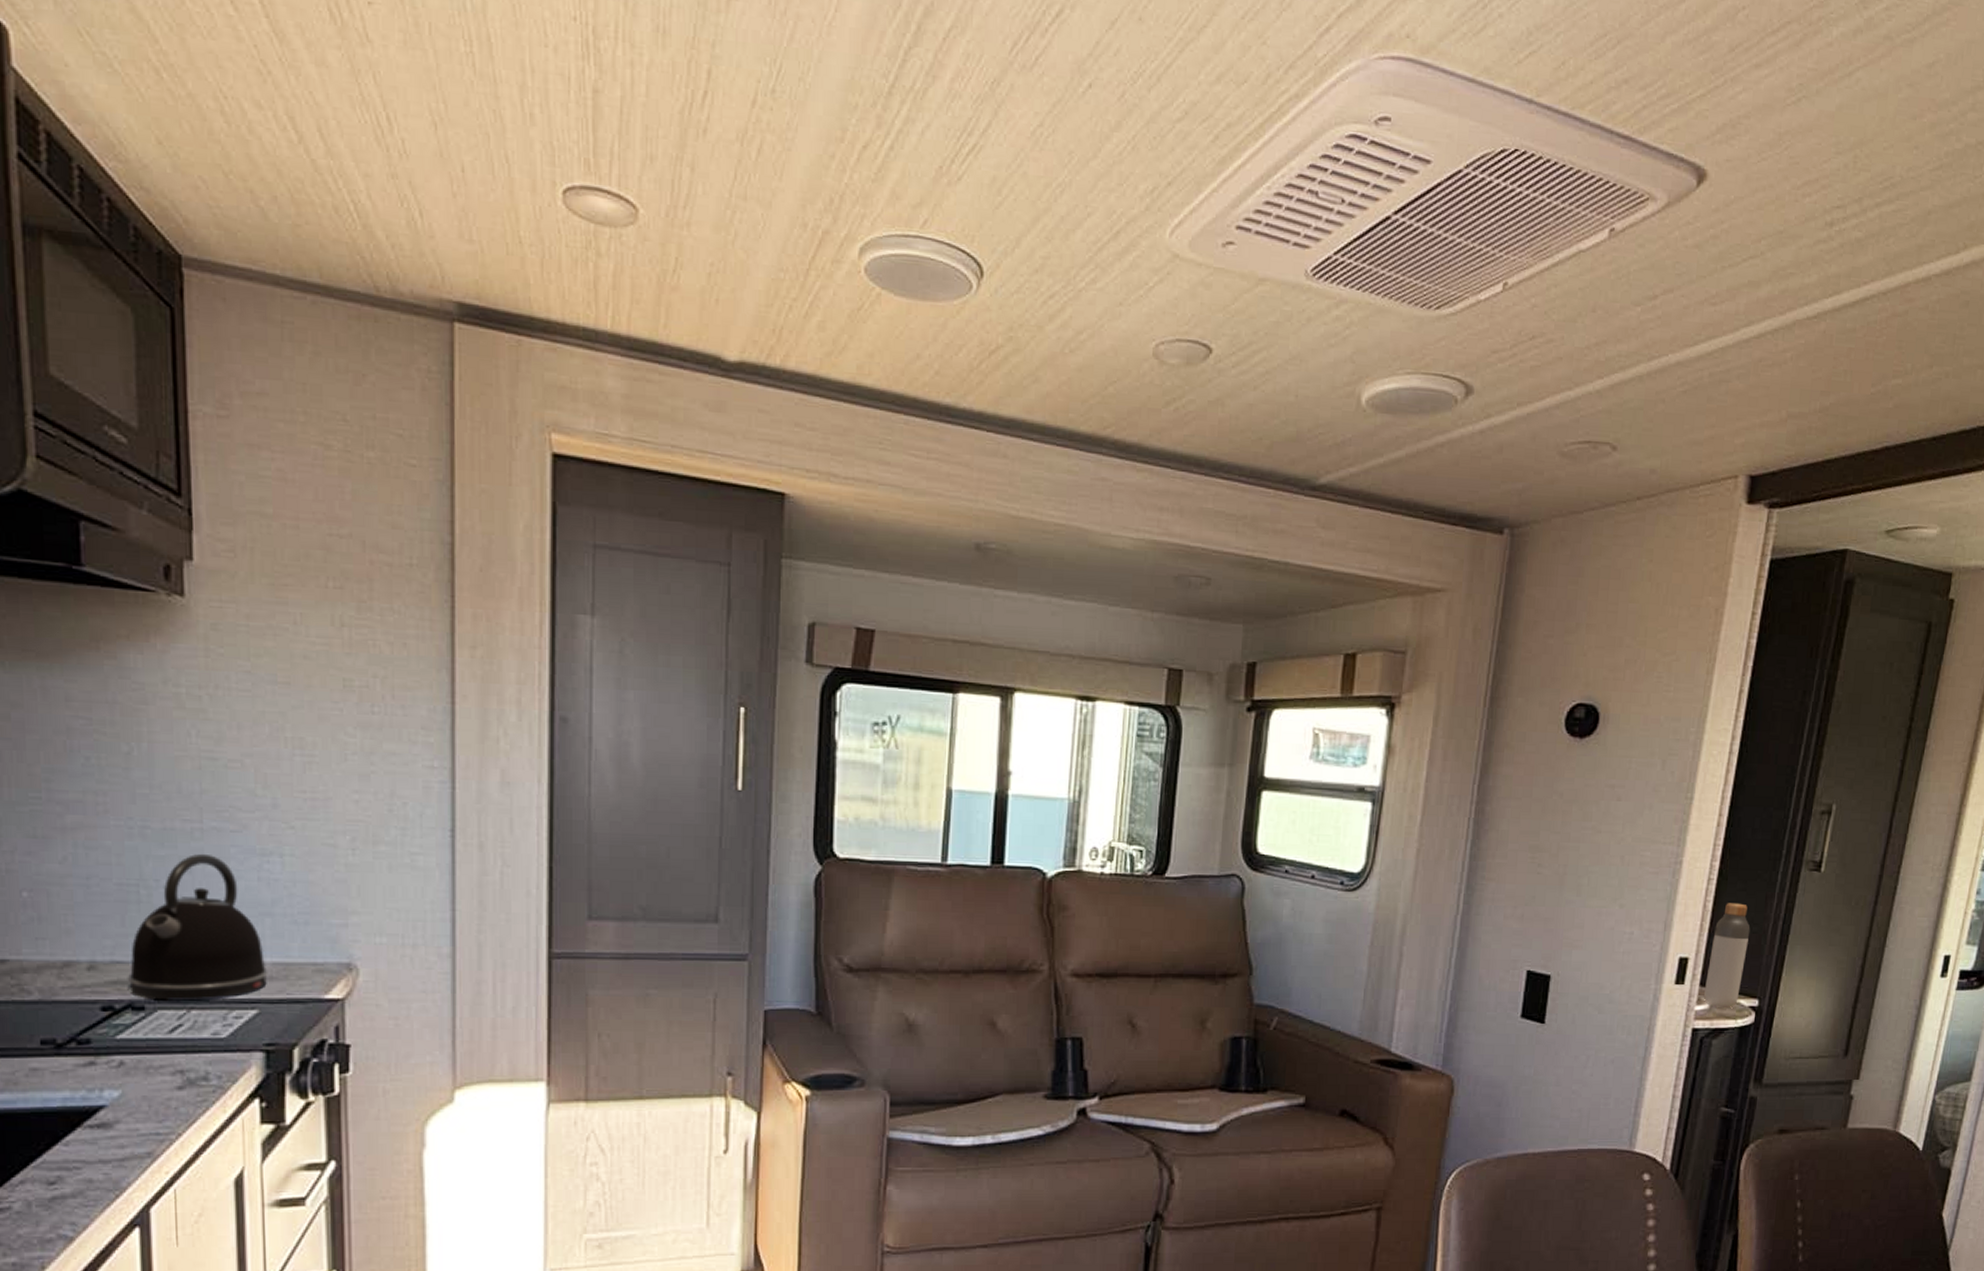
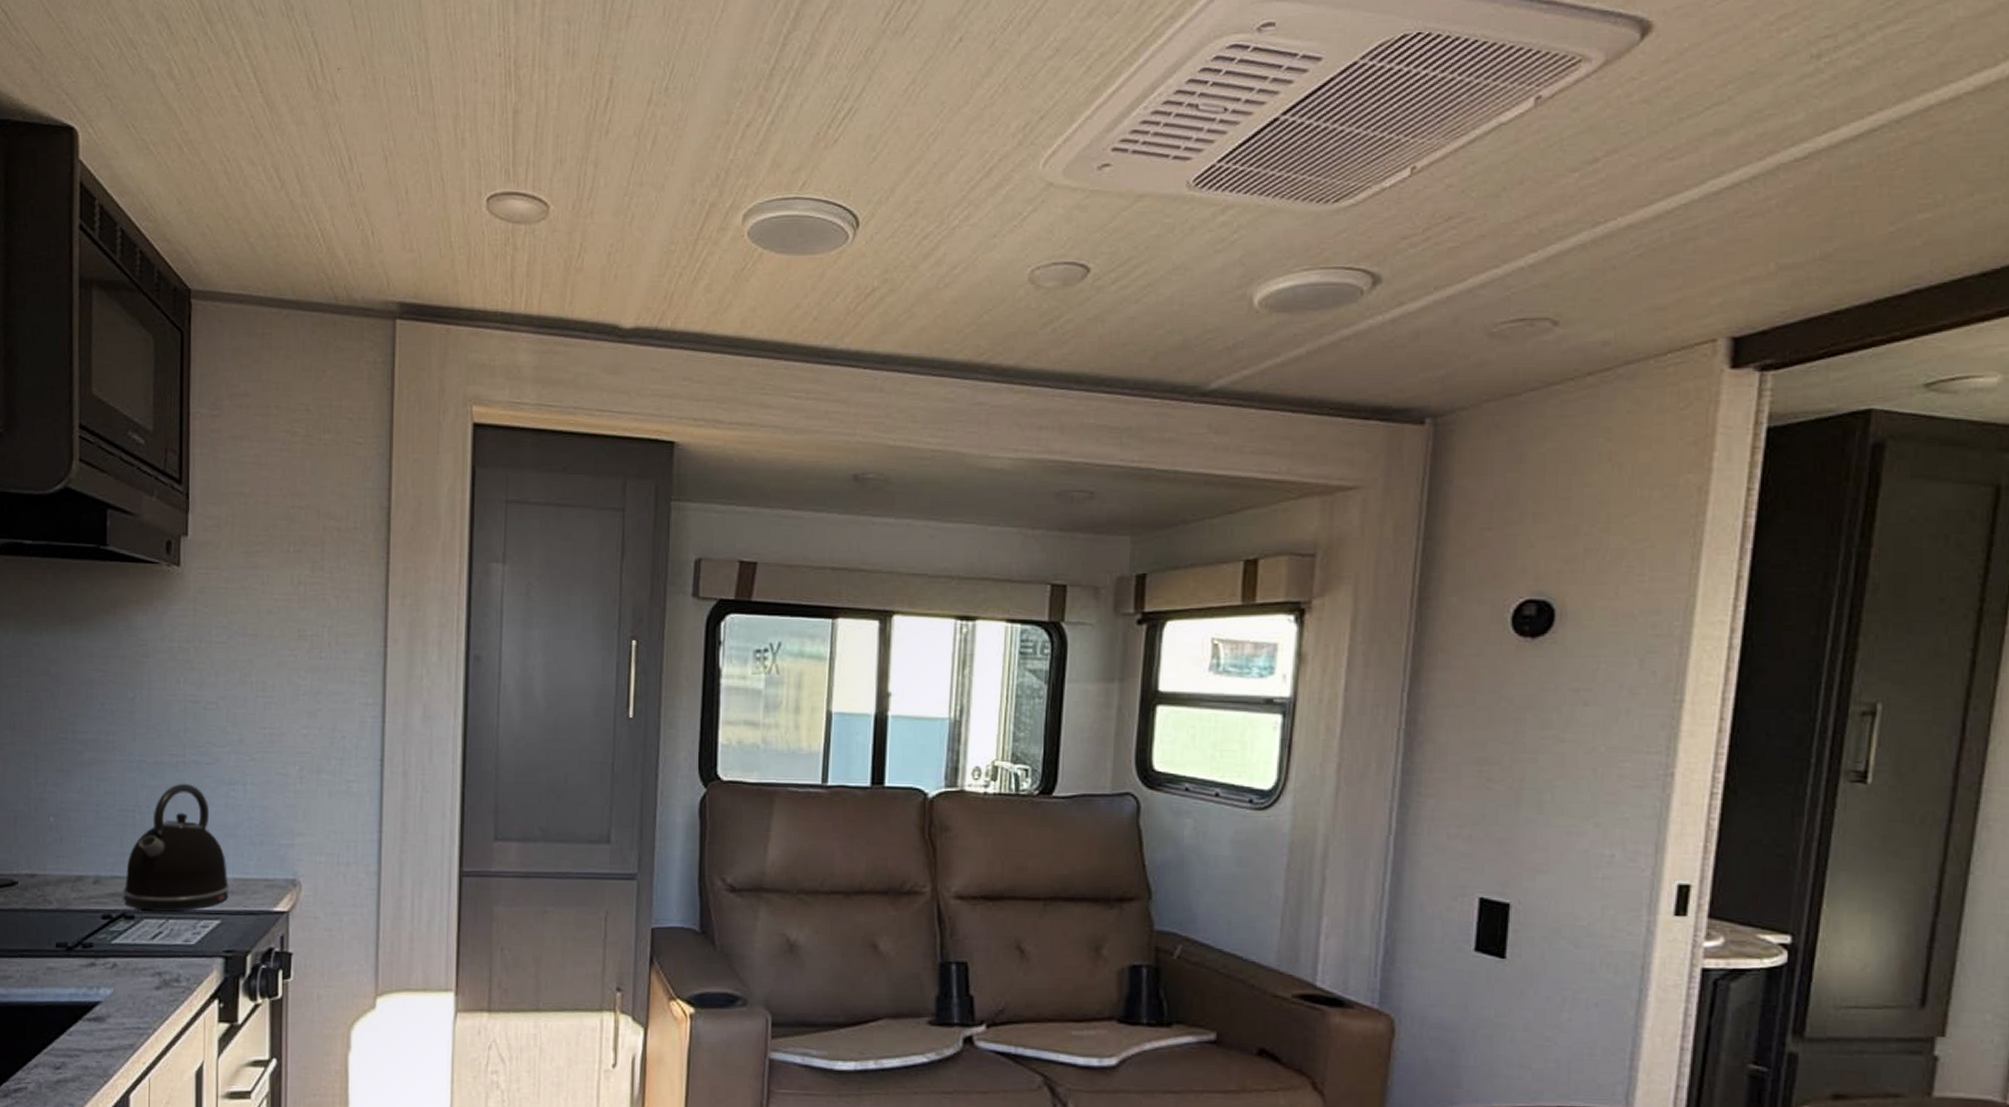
bottle: present [1703,903,1751,1009] -> none [1714,821,1773,946]

